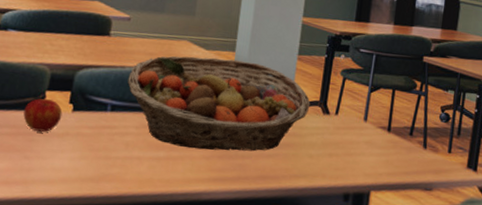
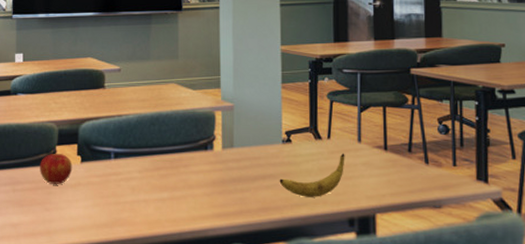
fruit basket: present [127,55,311,151] -> none [126,96,301,187]
banana: none [281,130,350,171] -> present [279,153,345,197]

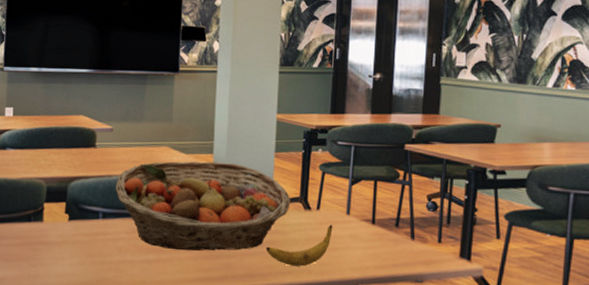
apple: present [40,153,73,184] -> none [26,210,60,241]
fruit basket: none [126,96,301,187] -> present [115,161,291,251]

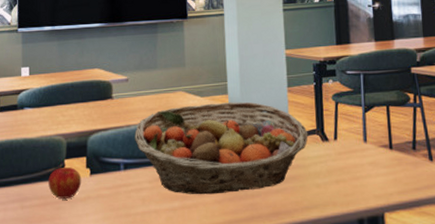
apple: none [26,210,60,241] -> present [48,166,82,199]
banana: present [266,224,333,267] -> none [289,154,352,200]

